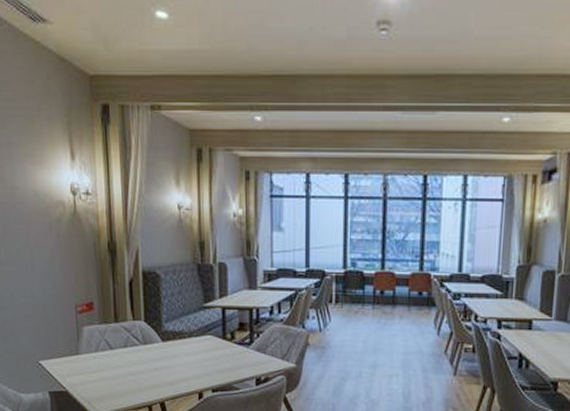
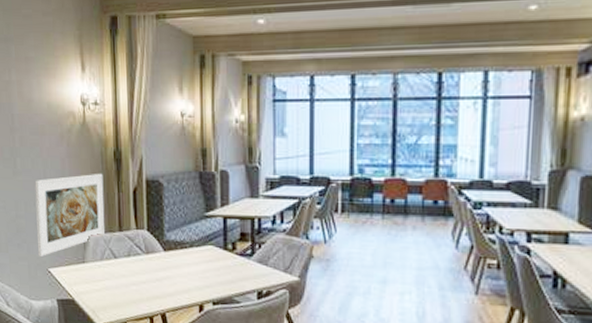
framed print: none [21,264,100,349] -> present [34,173,105,256]

